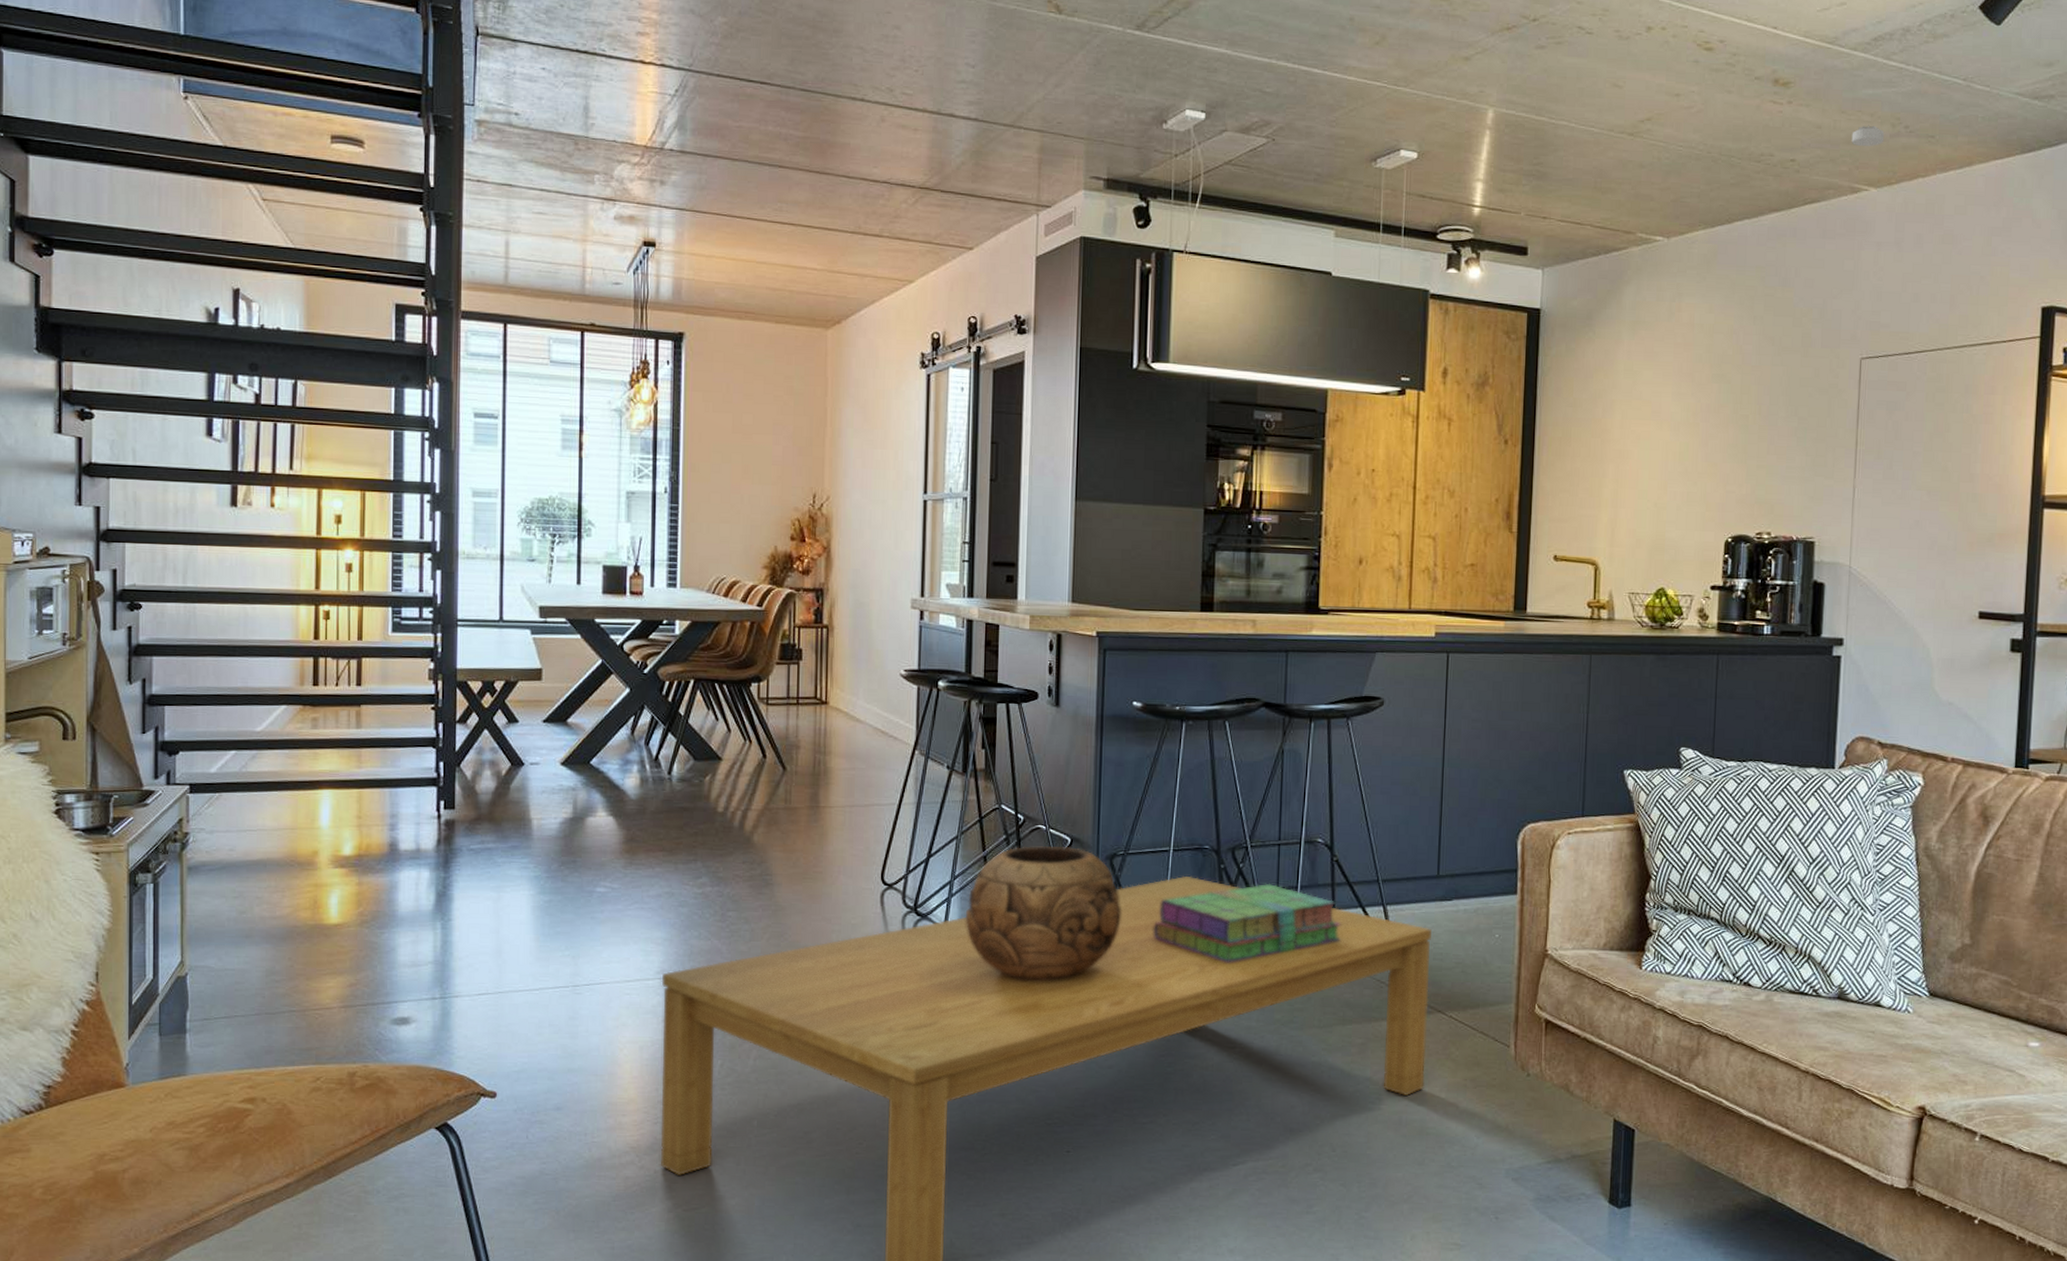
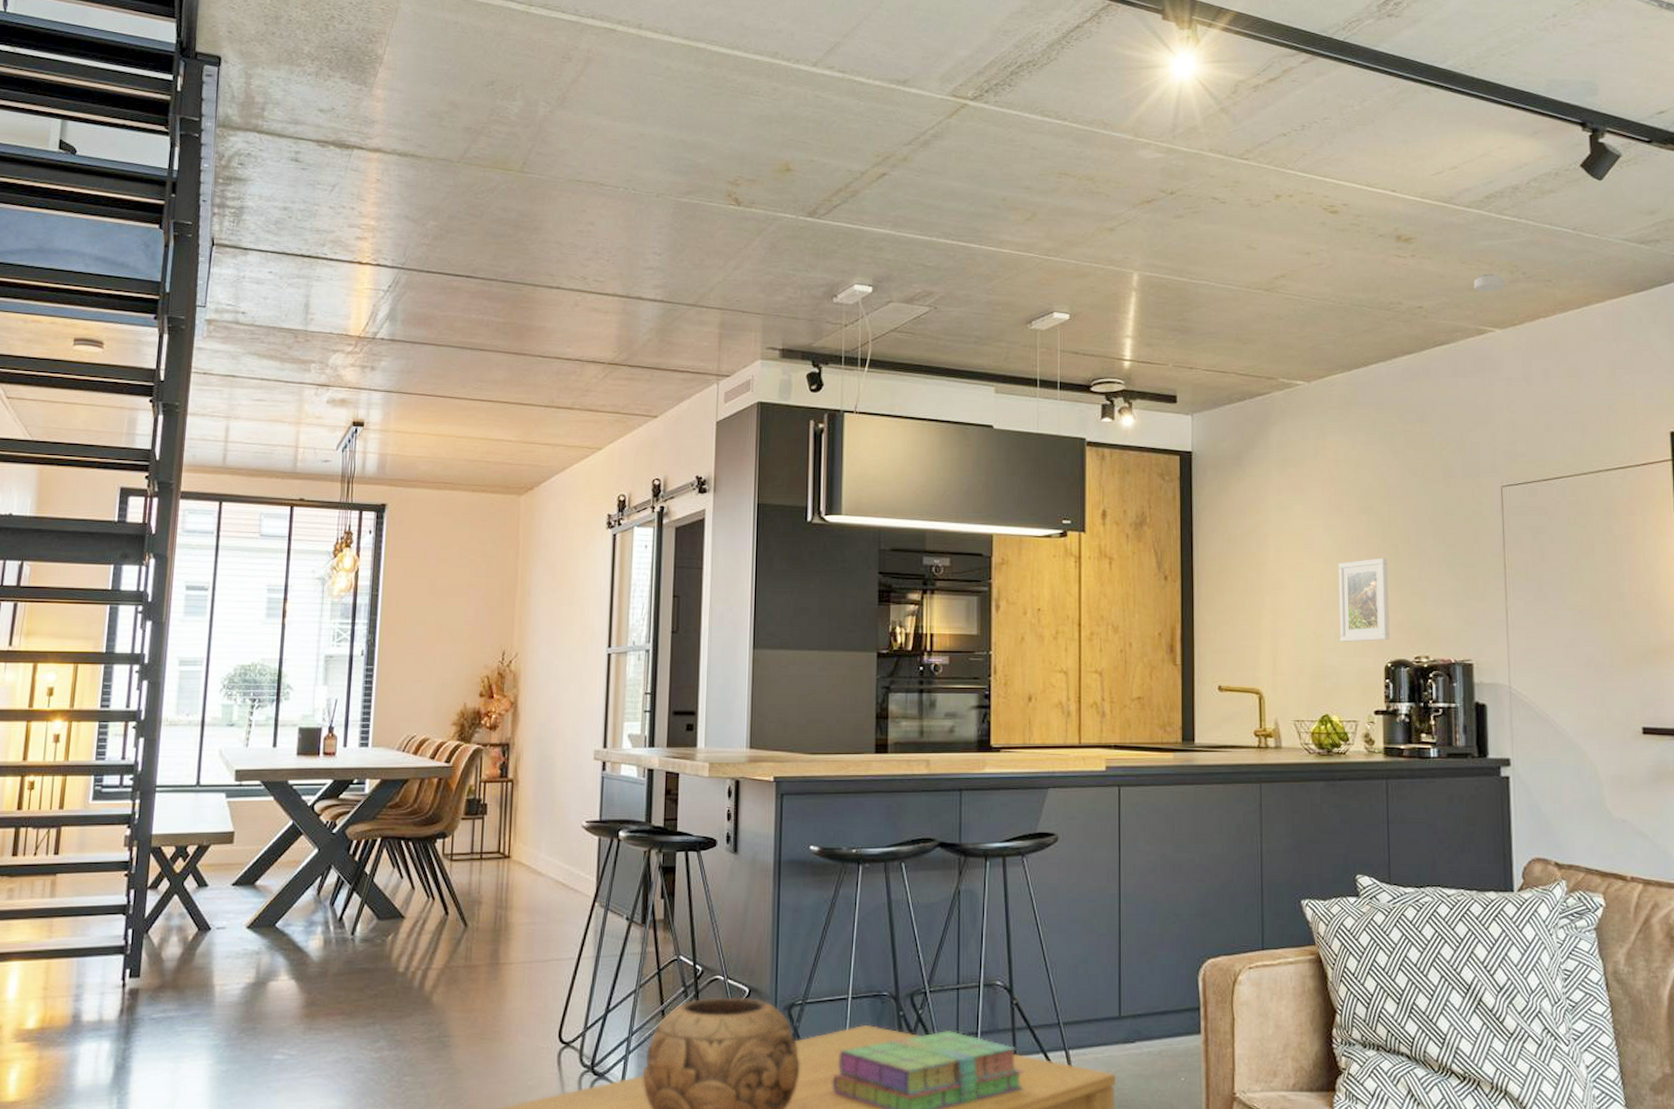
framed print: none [1681,429,1736,515] -> present [1338,557,1390,642]

